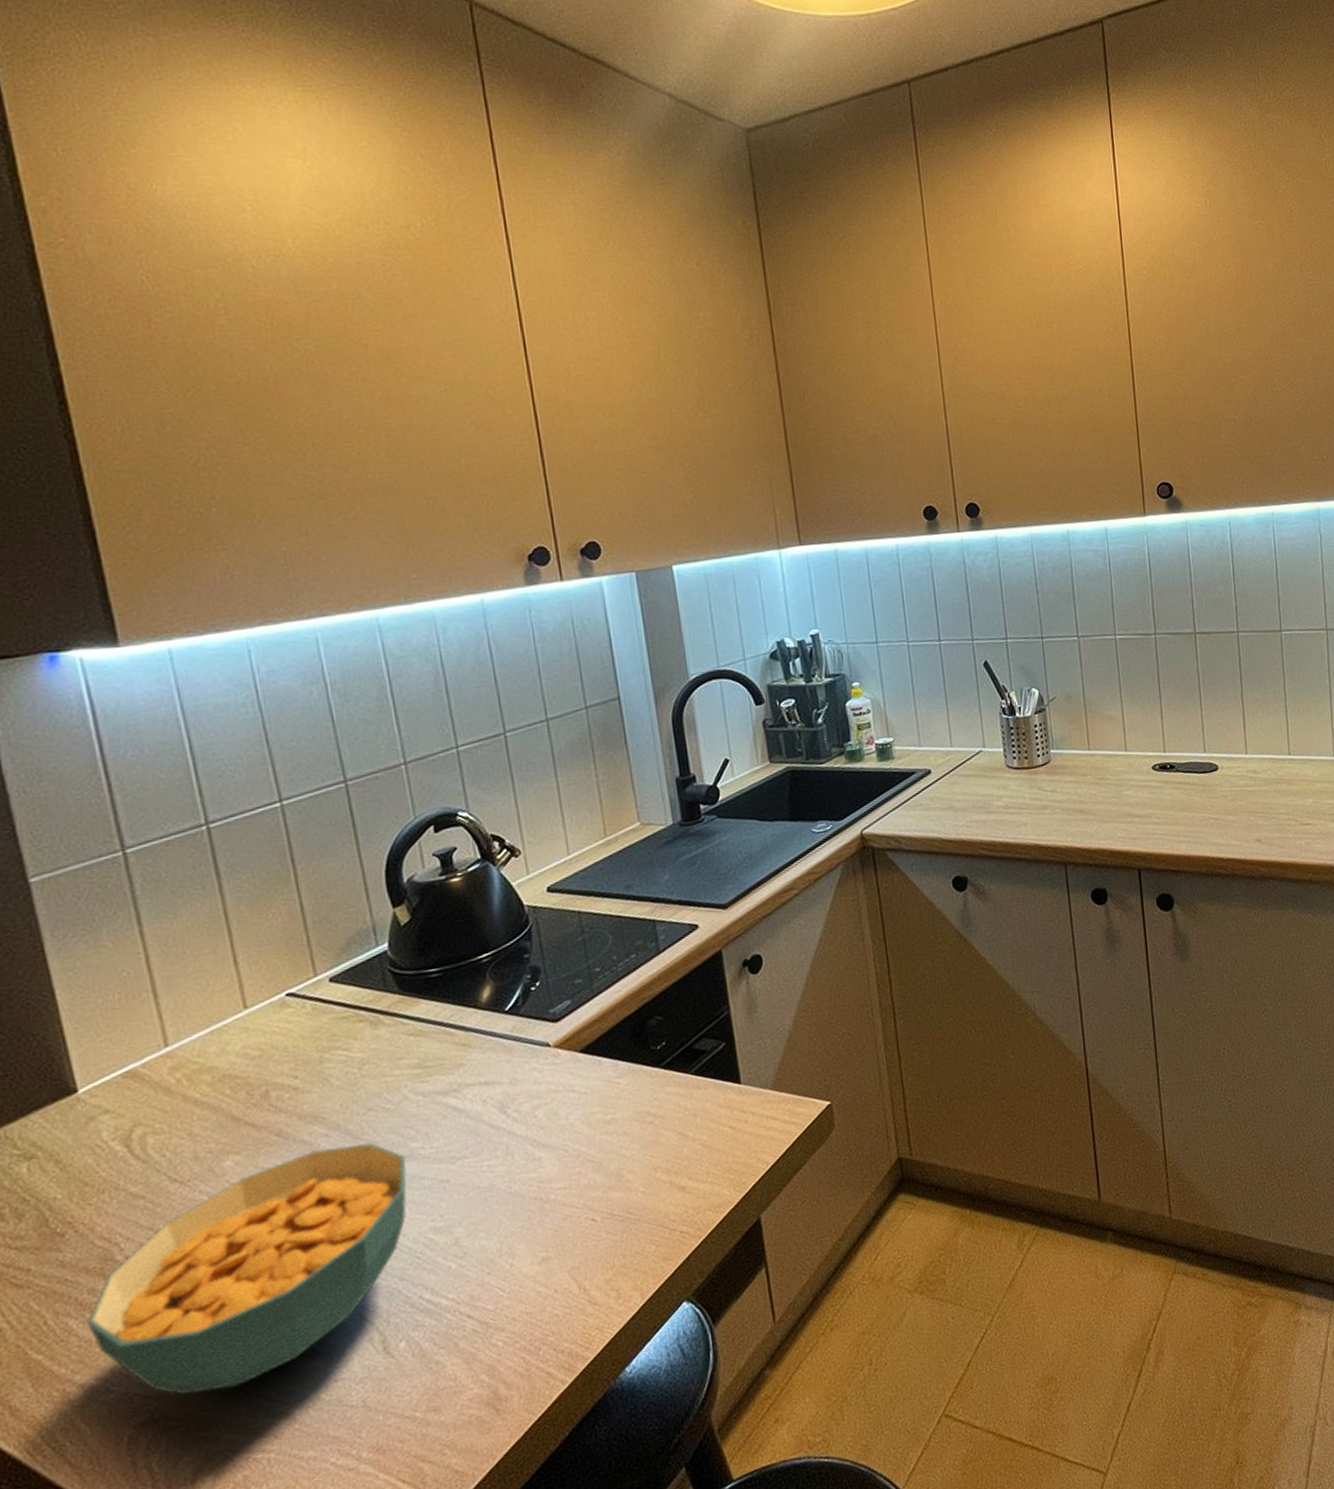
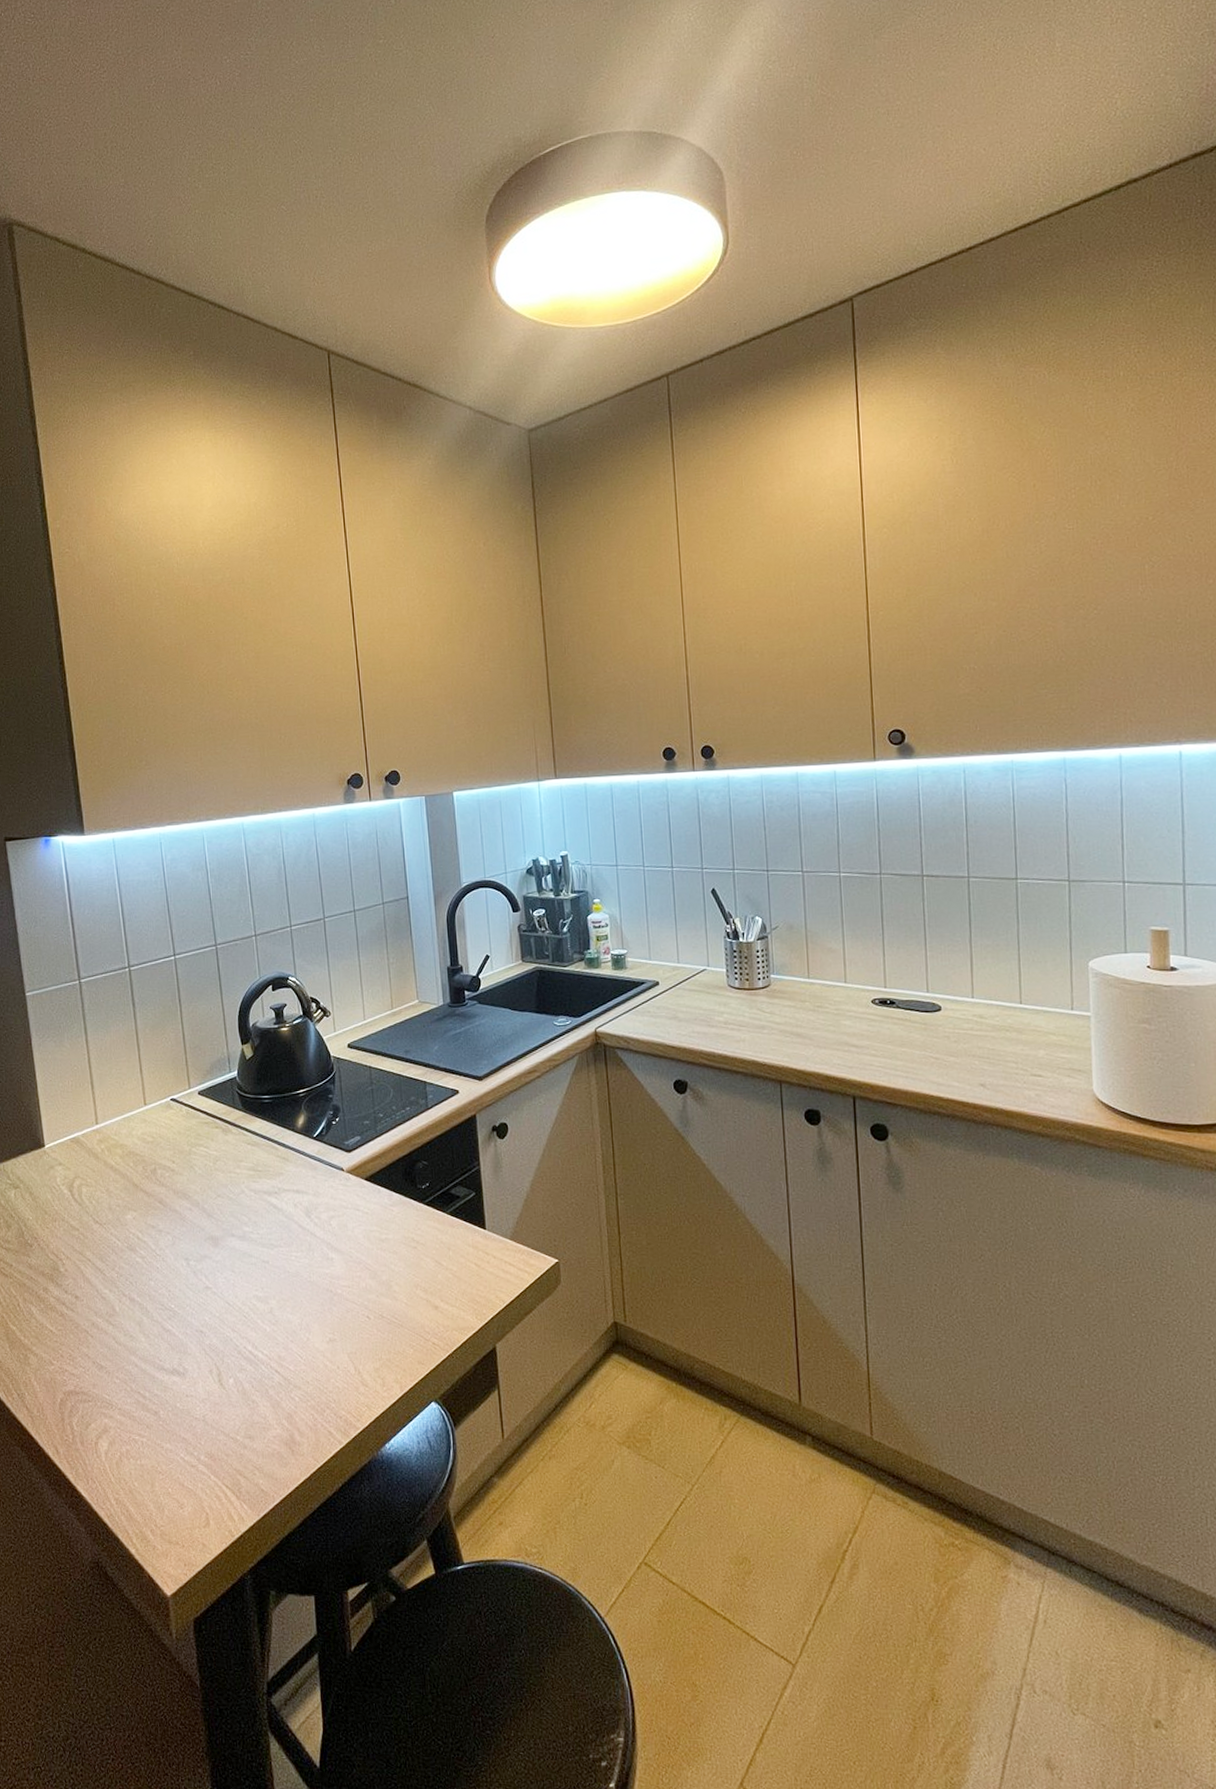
cereal bowl: present [87,1142,407,1395] -> none [41,1219,241,1382]

